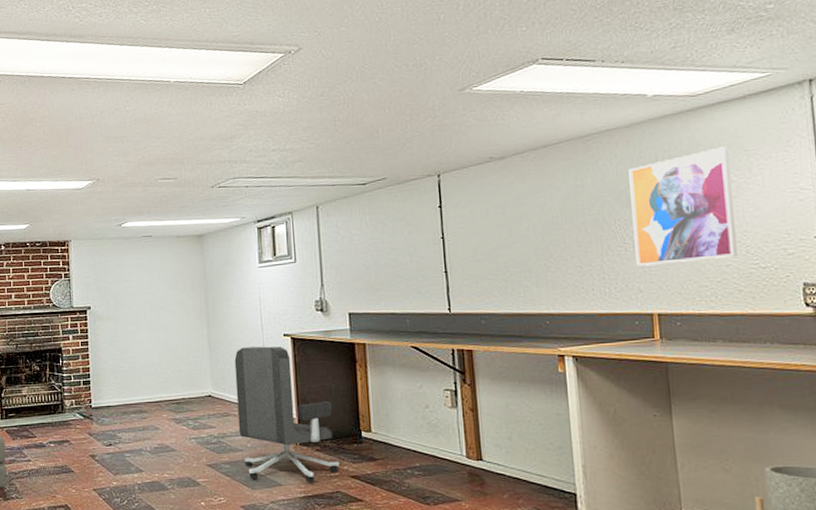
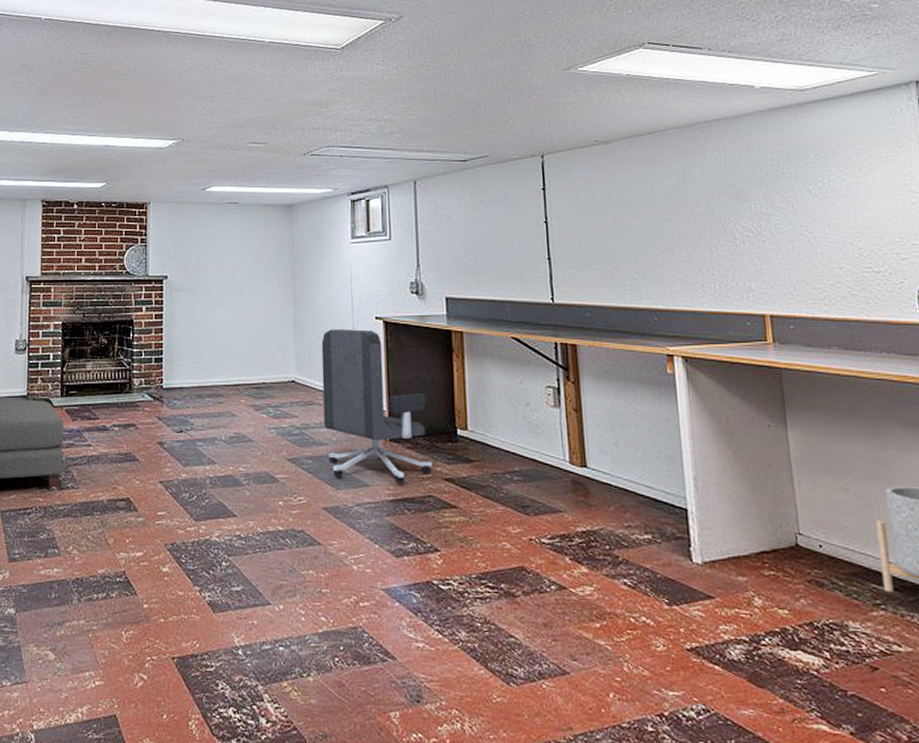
wall art: present [628,146,738,266] -> none [737,144,850,263]

